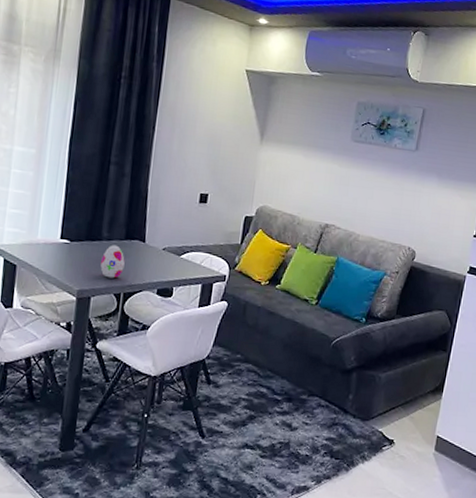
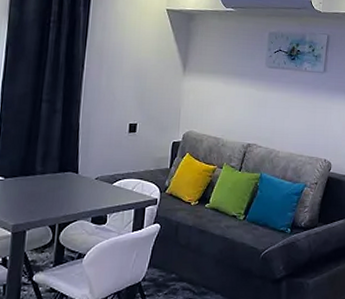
decorative egg: present [100,245,125,278] -> none [35,178,59,211]

